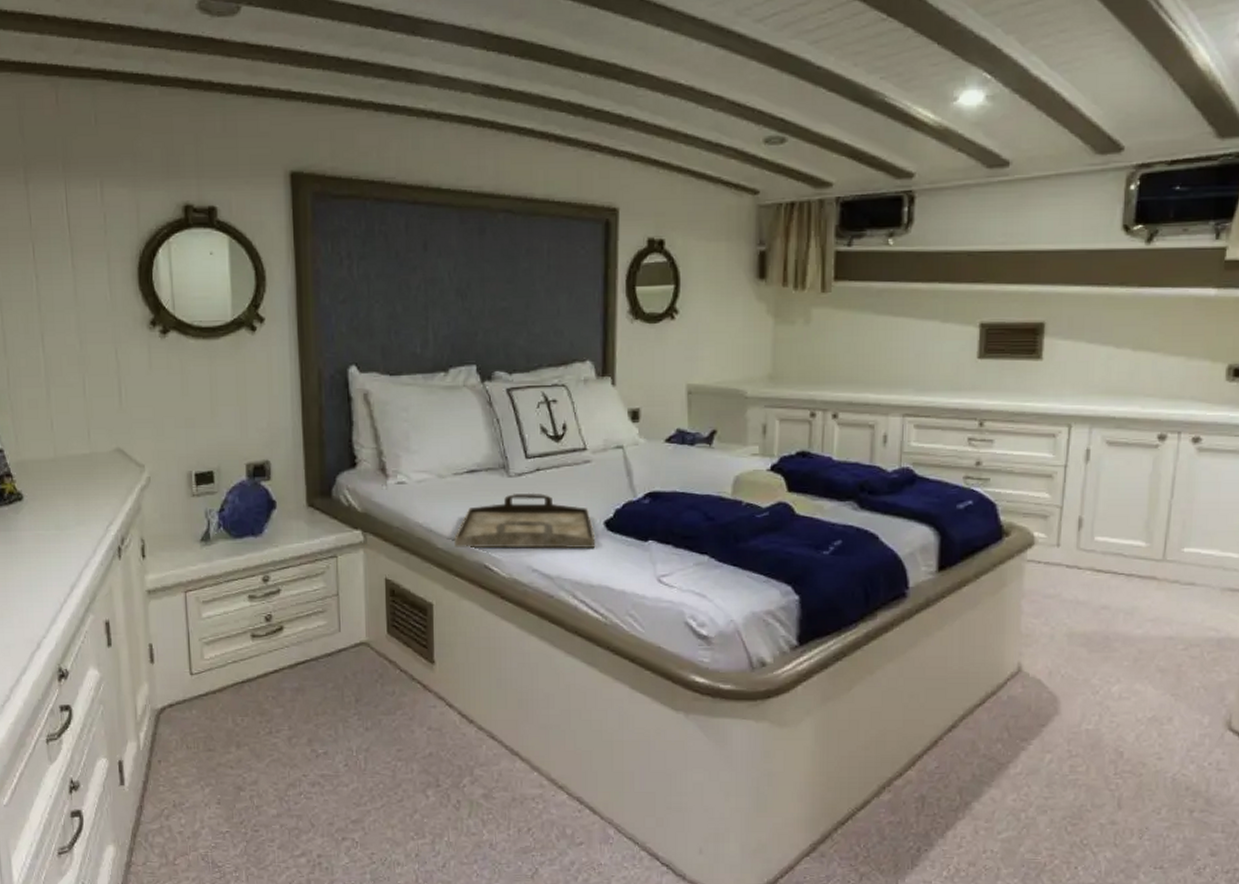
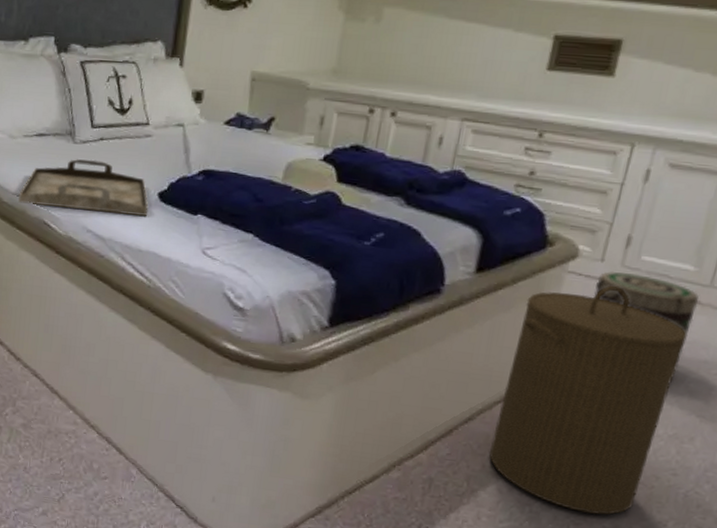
laundry hamper: none [977,570,1150,812] -> present [489,285,687,515]
basket: none [1054,556,1155,658] -> present [593,271,699,378]

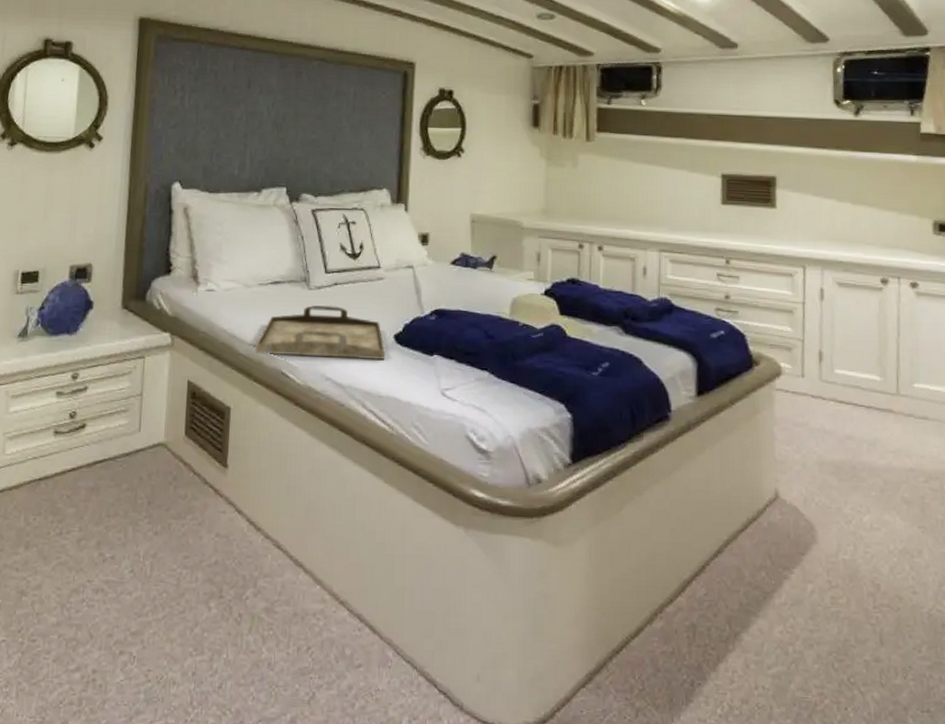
laundry hamper: present [489,285,687,515] -> none [743,400,891,648]
basket: present [593,271,699,378] -> none [802,387,892,489]

